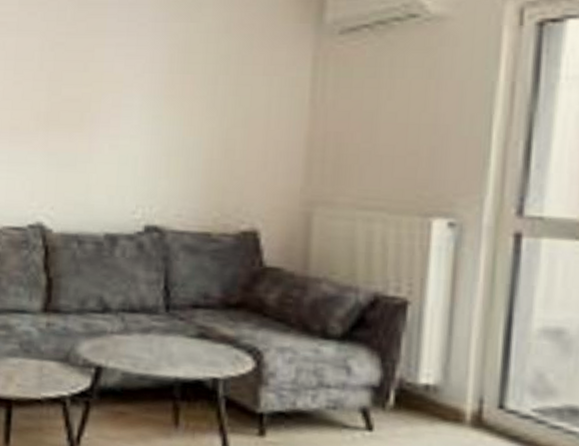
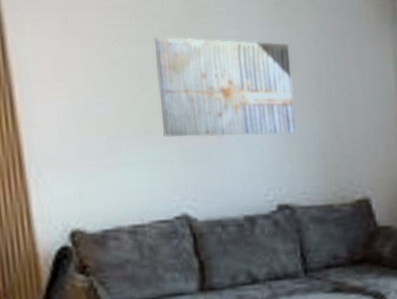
wall art: none [29,28,185,145] -> present [155,37,295,138]

